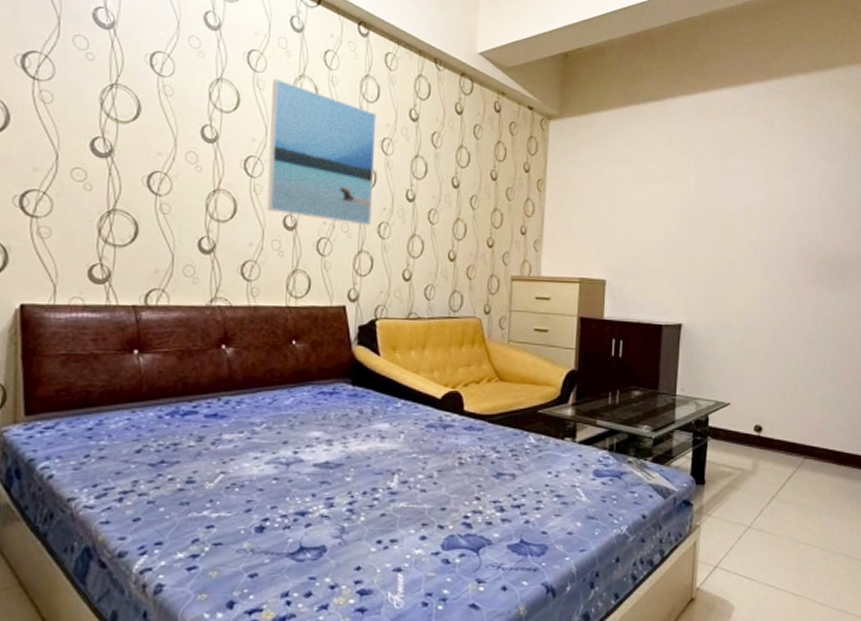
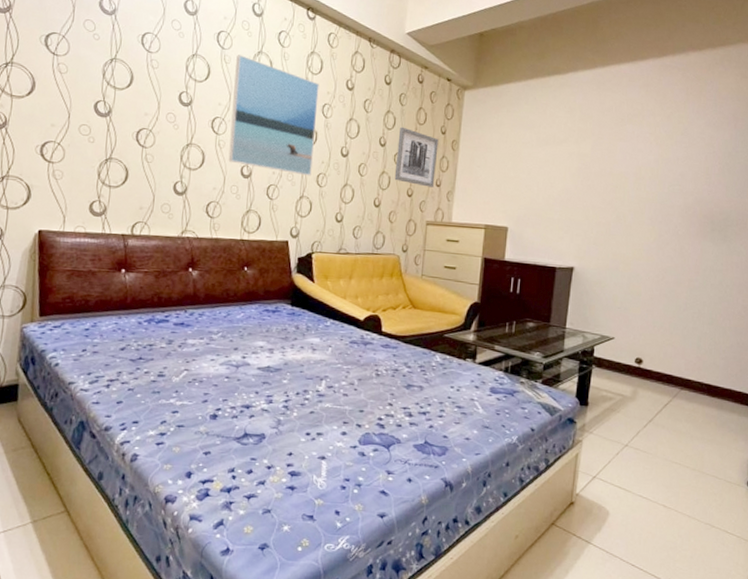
wall art: none [471,164,522,236] -> present [394,127,439,188]

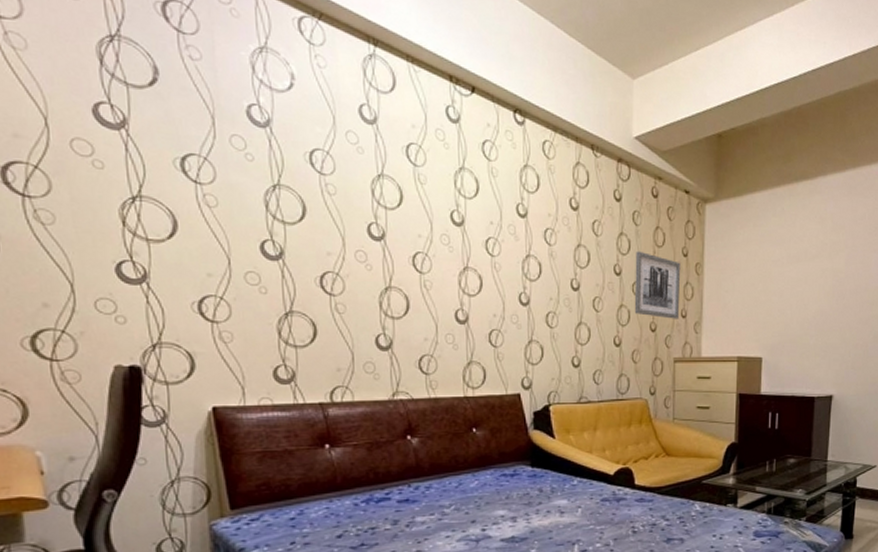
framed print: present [228,55,319,176] -> none [433,173,539,316]

